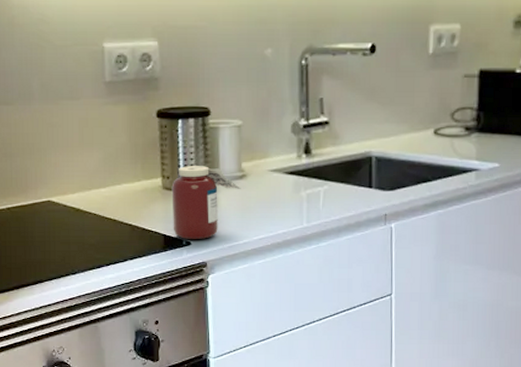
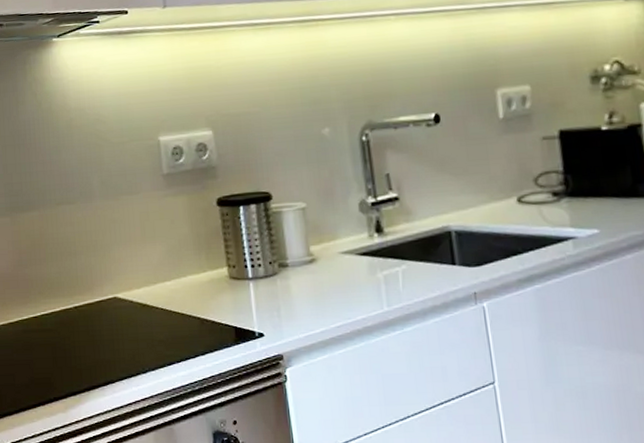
jar: present [171,165,241,239] -> none [238,251,312,331]

